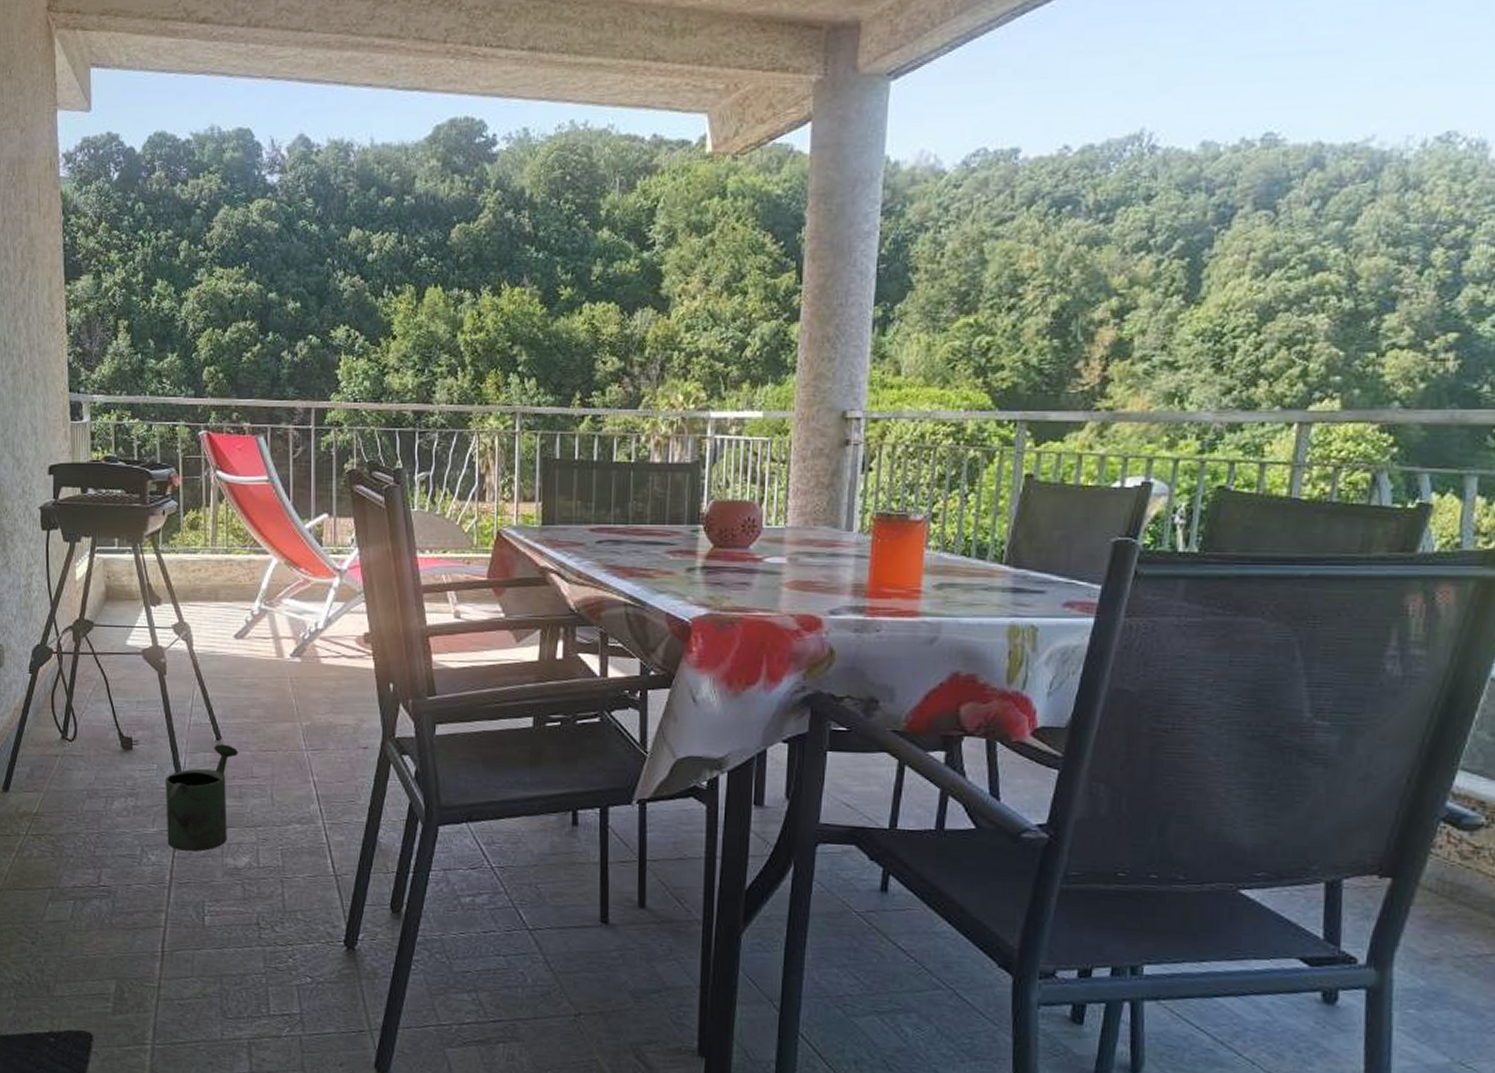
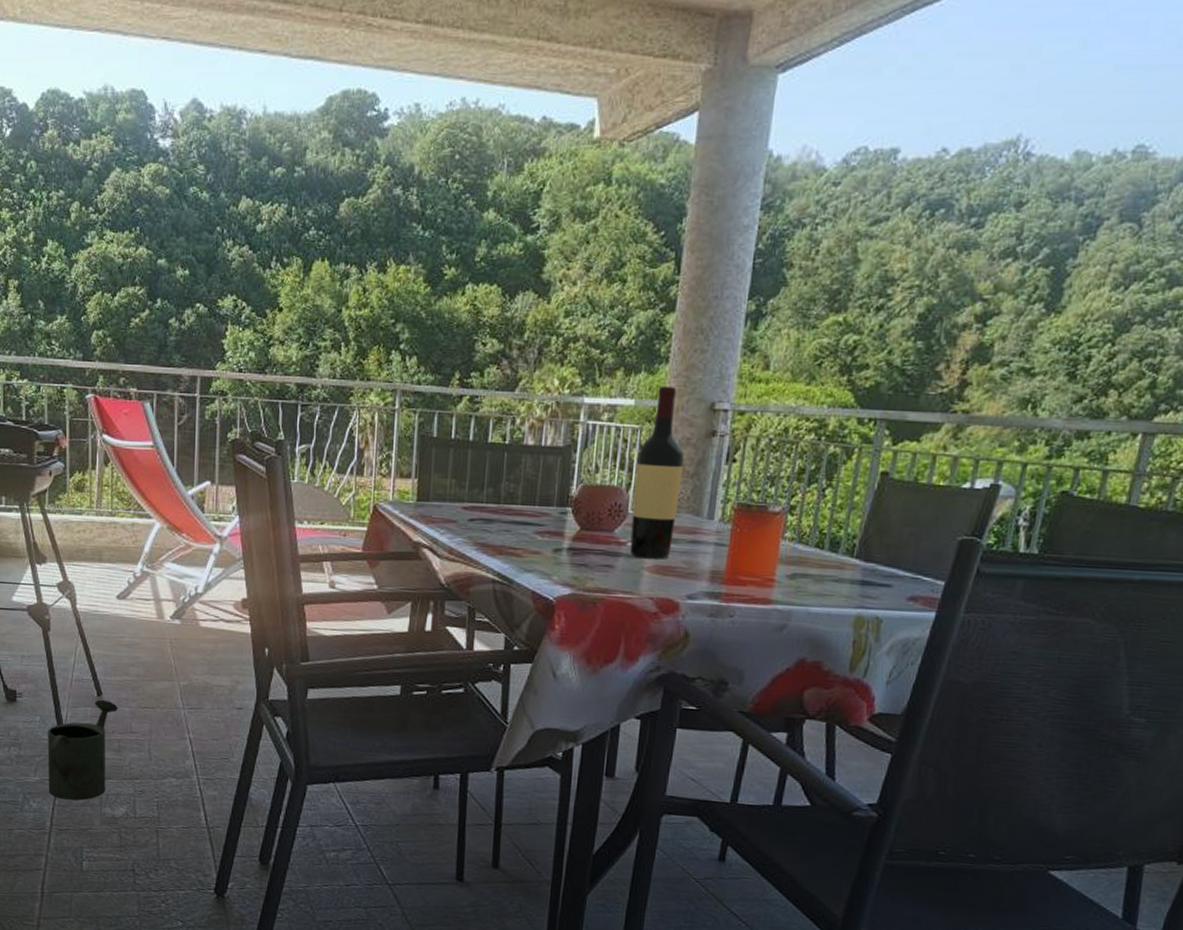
wine bottle: none [766,397,817,574] -> present [629,386,684,559]

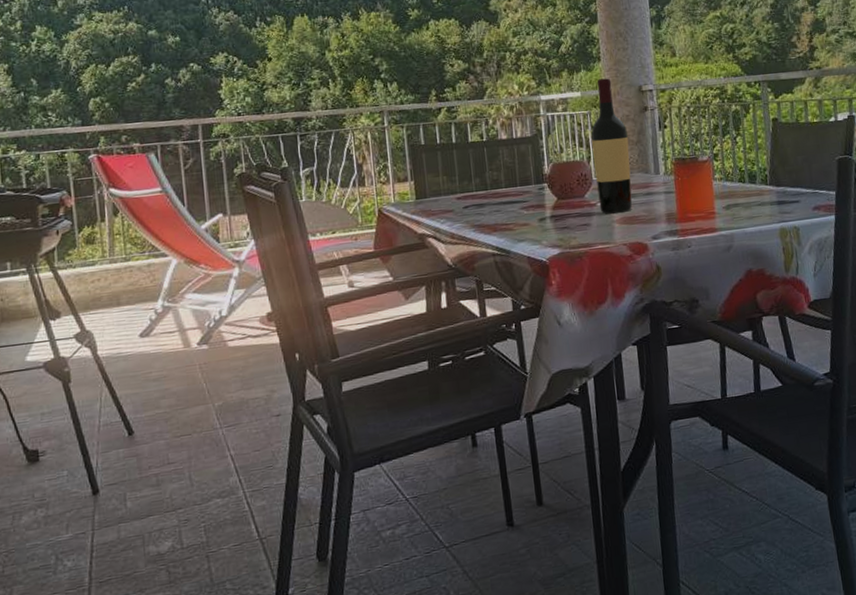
watering can: present [47,699,118,800] -> none [77,437,152,550]

